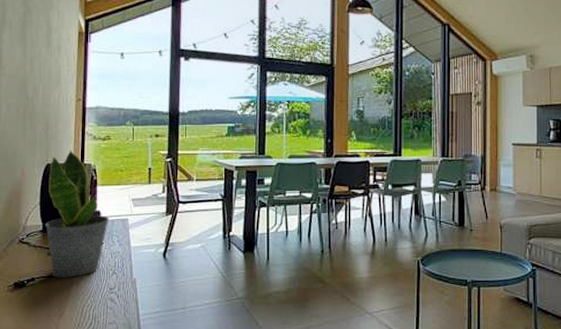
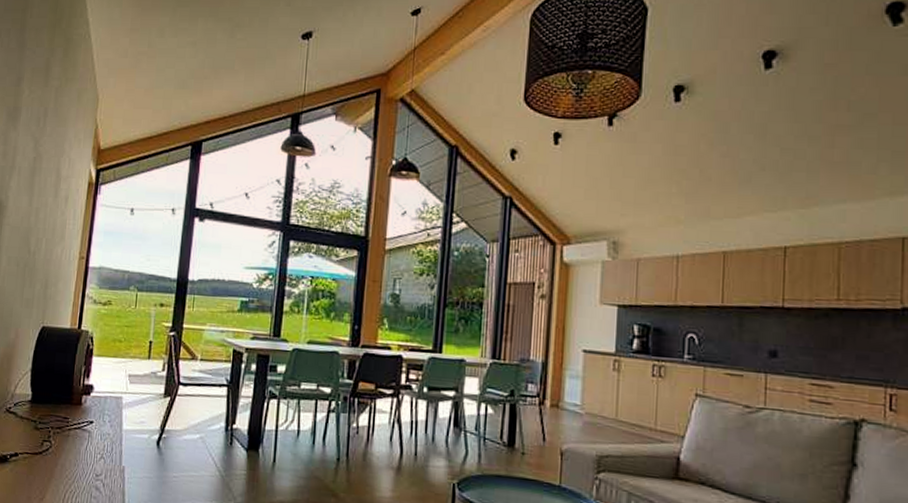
potted plant: present [44,150,109,278] -> none [33,313,103,457]

